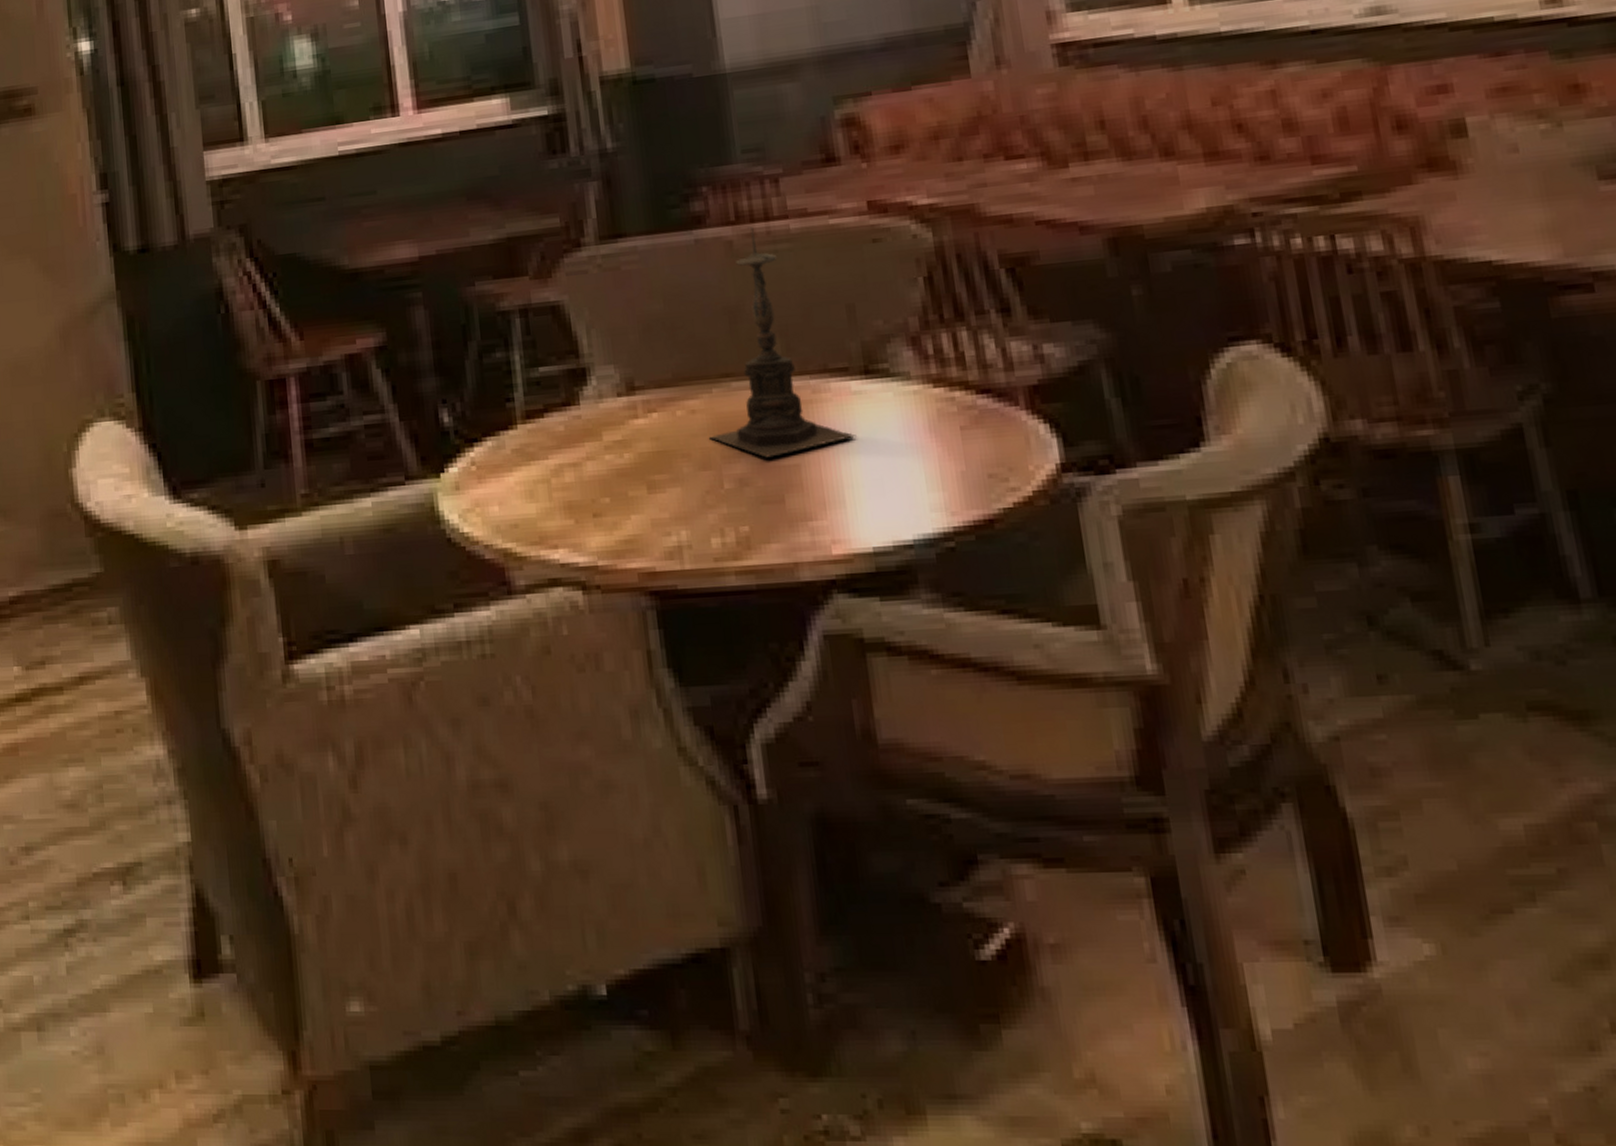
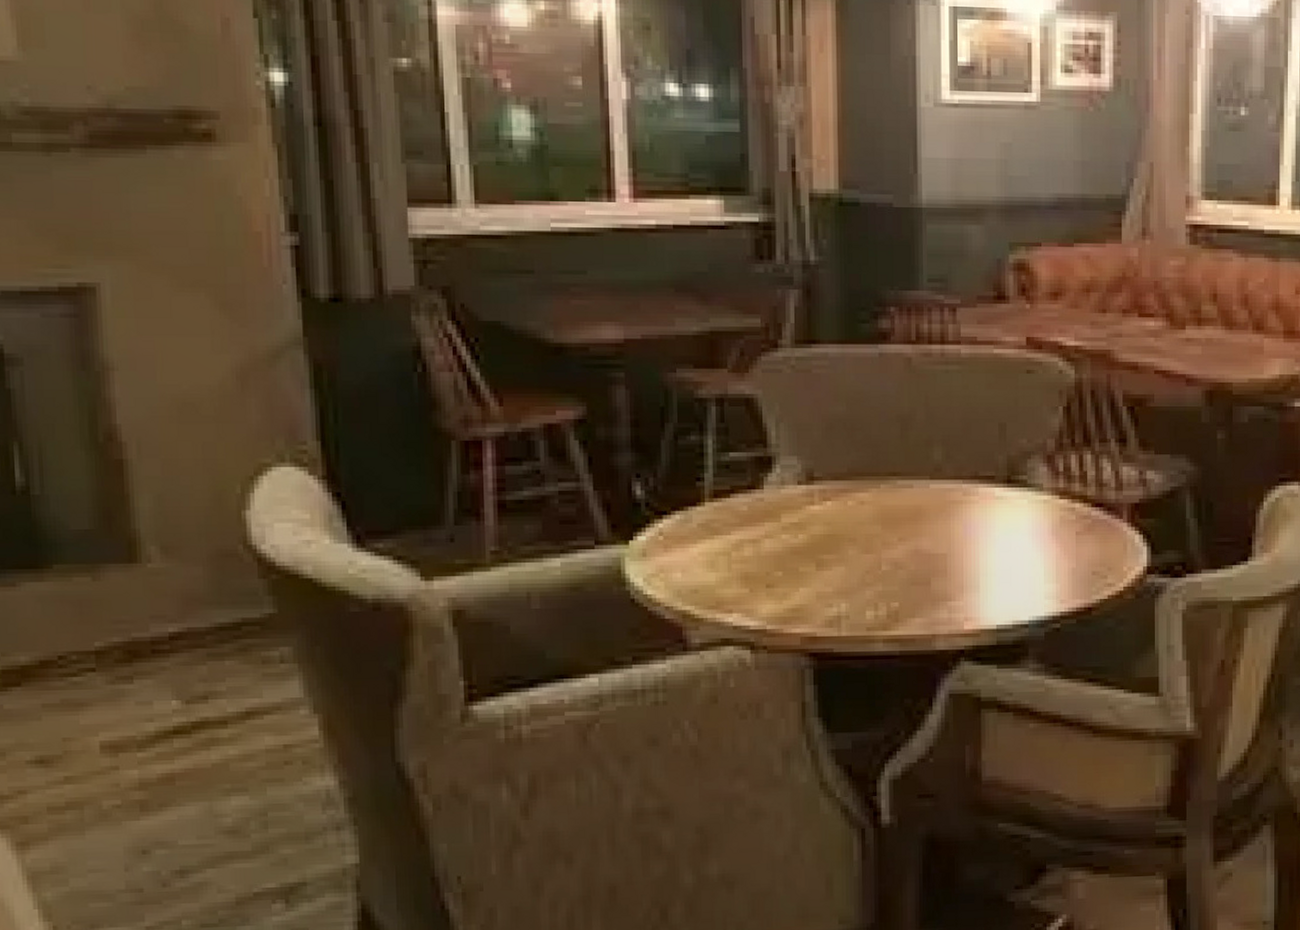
candle holder: present [709,227,857,458] -> none [874,347,994,547]

